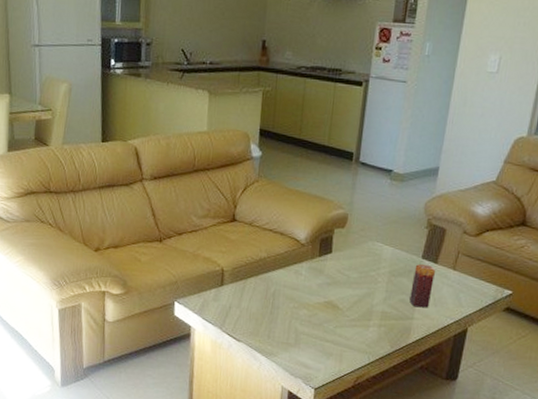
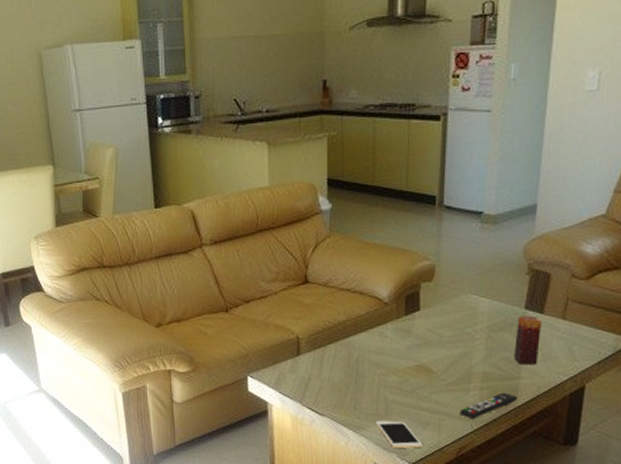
cell phone: none [285,348,325,375] -> present [375,420,423,448]
remote control: none [360,330,410,352] -> present [460,392,517,419]

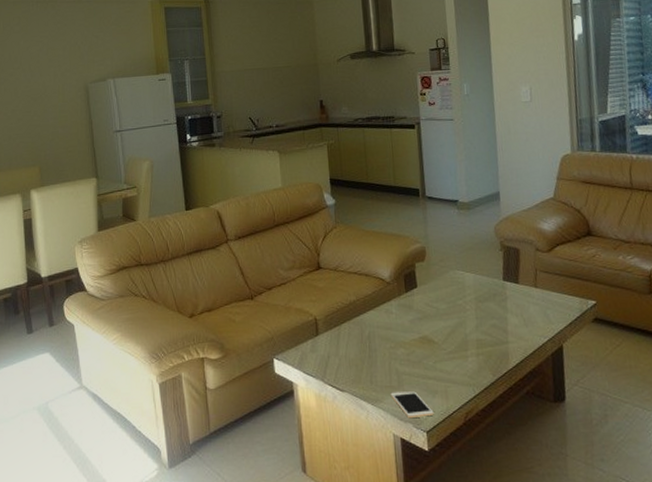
remote control: present [460,392,517,419] -> none [462,357,509,384]
candle: present [514,316,541,365] -> none [498,286,521,331]

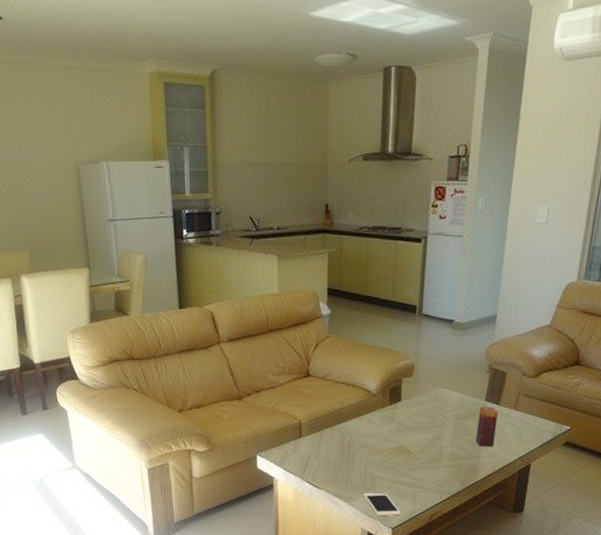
candle: none [498,286,521,331] -> present [476,407,498,447]

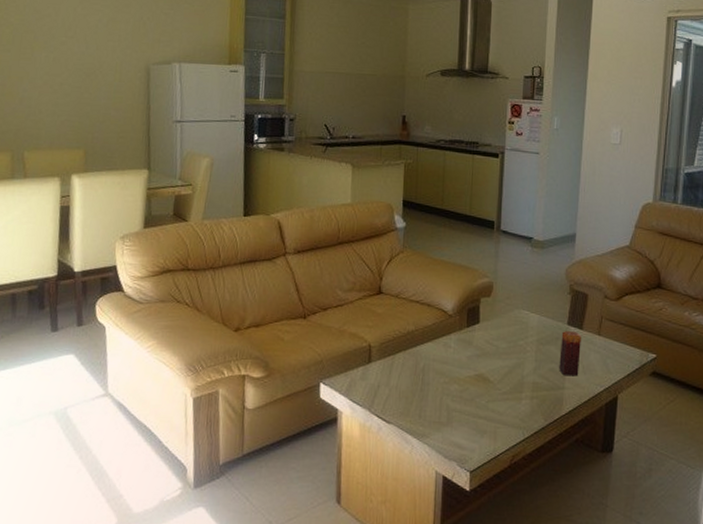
cell phone: present [363,493,401,516] -> none [438,428,480,456]

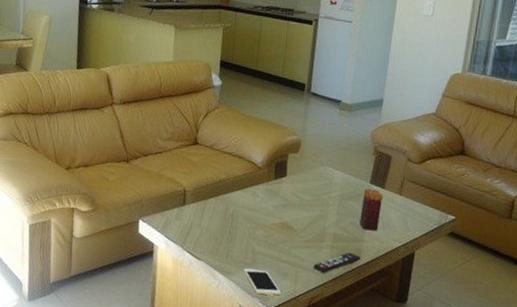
cell phone: none [438,428,480,456] -> present [243,268,281,295]
remote control: none [513,401,562,427] -> present [313,252,360,273]

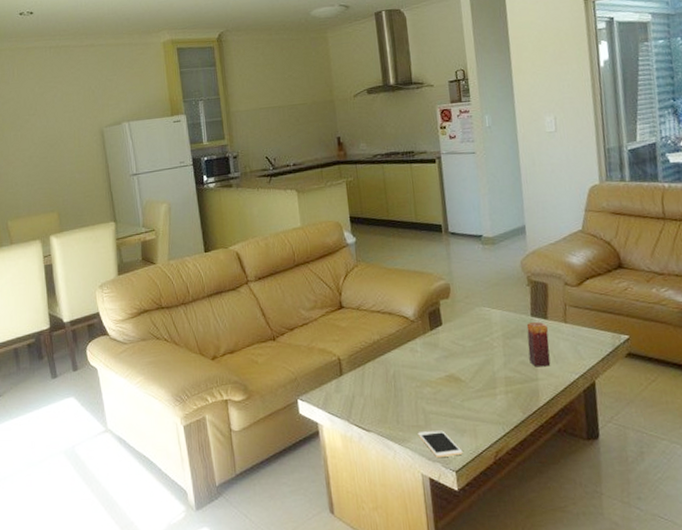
remote control: present [313,252,360,273] -> none [491,394,539,422]

